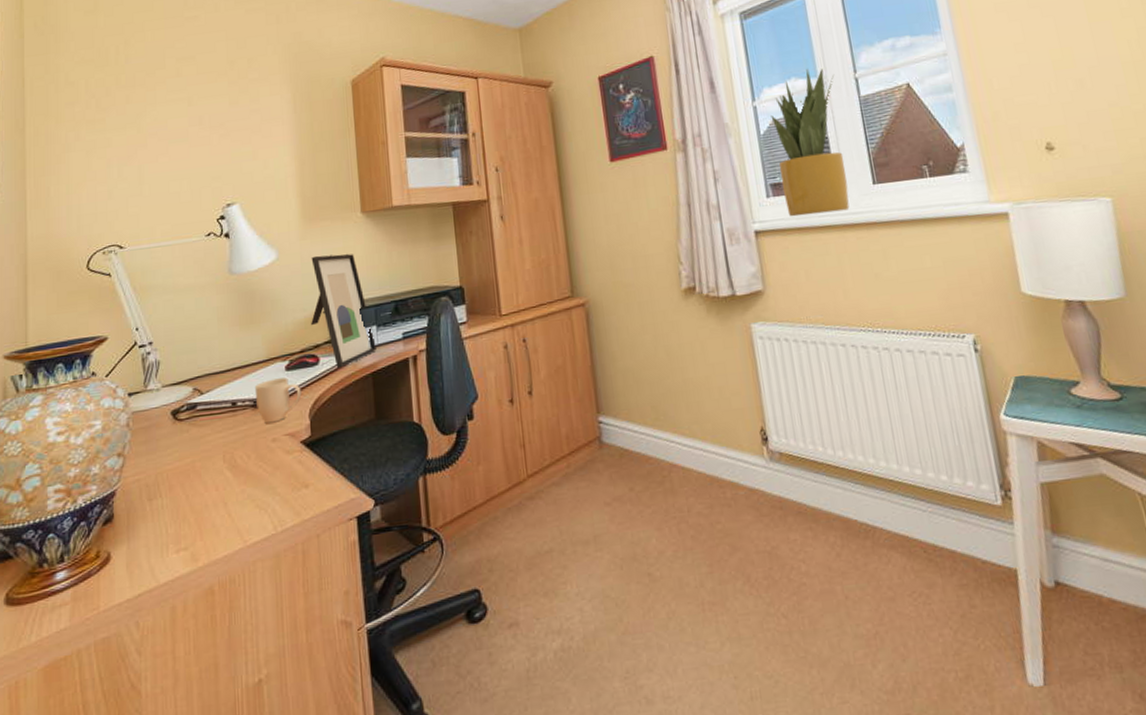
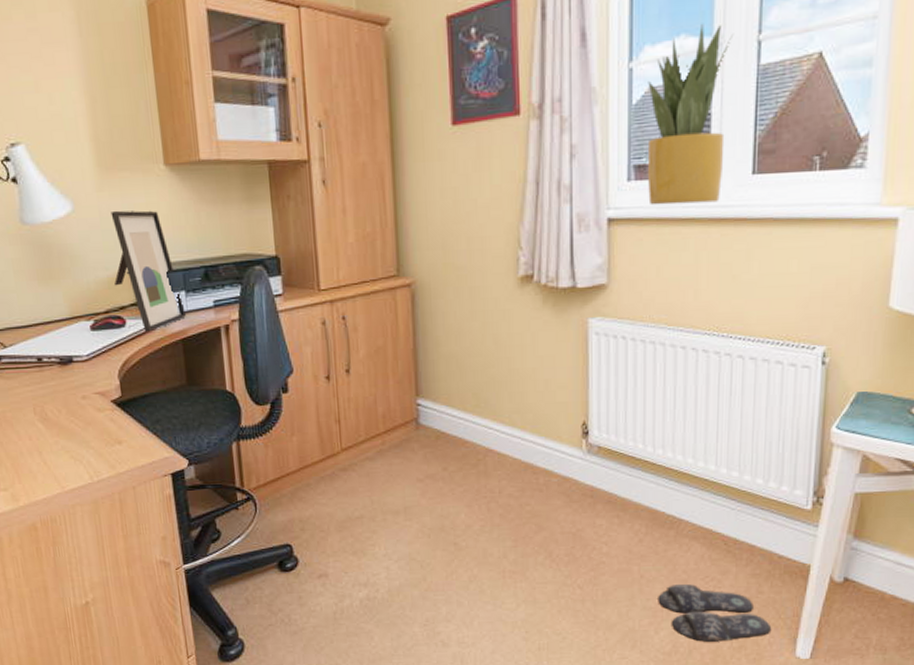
mug: present [254,377,302,424] -> none [59,337,109,381]
slippers: none [867,602,995,674] -> present [658,583,772,642]

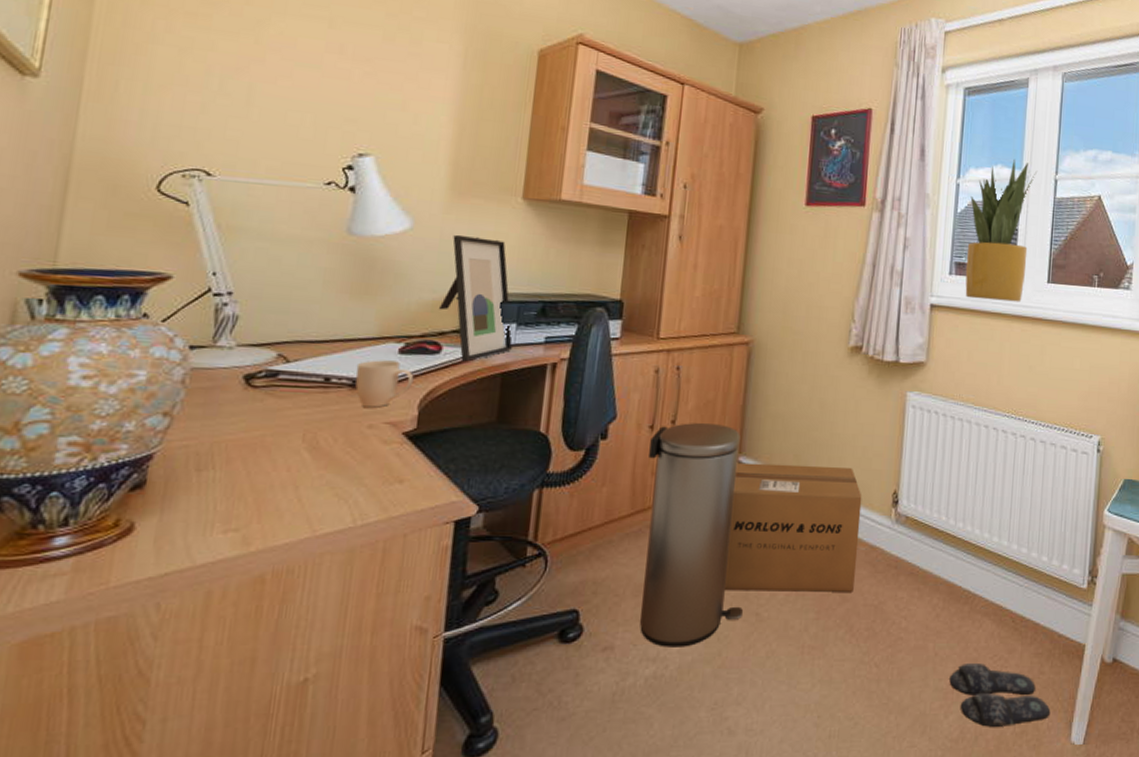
mug: none [59,337,109,381] -> present [355,360,414,408]
pedal bin: none [329,369,441,574] -> present [640,423,743,647]
box: none [415,402,550,524] -> present [723,462,862,592]

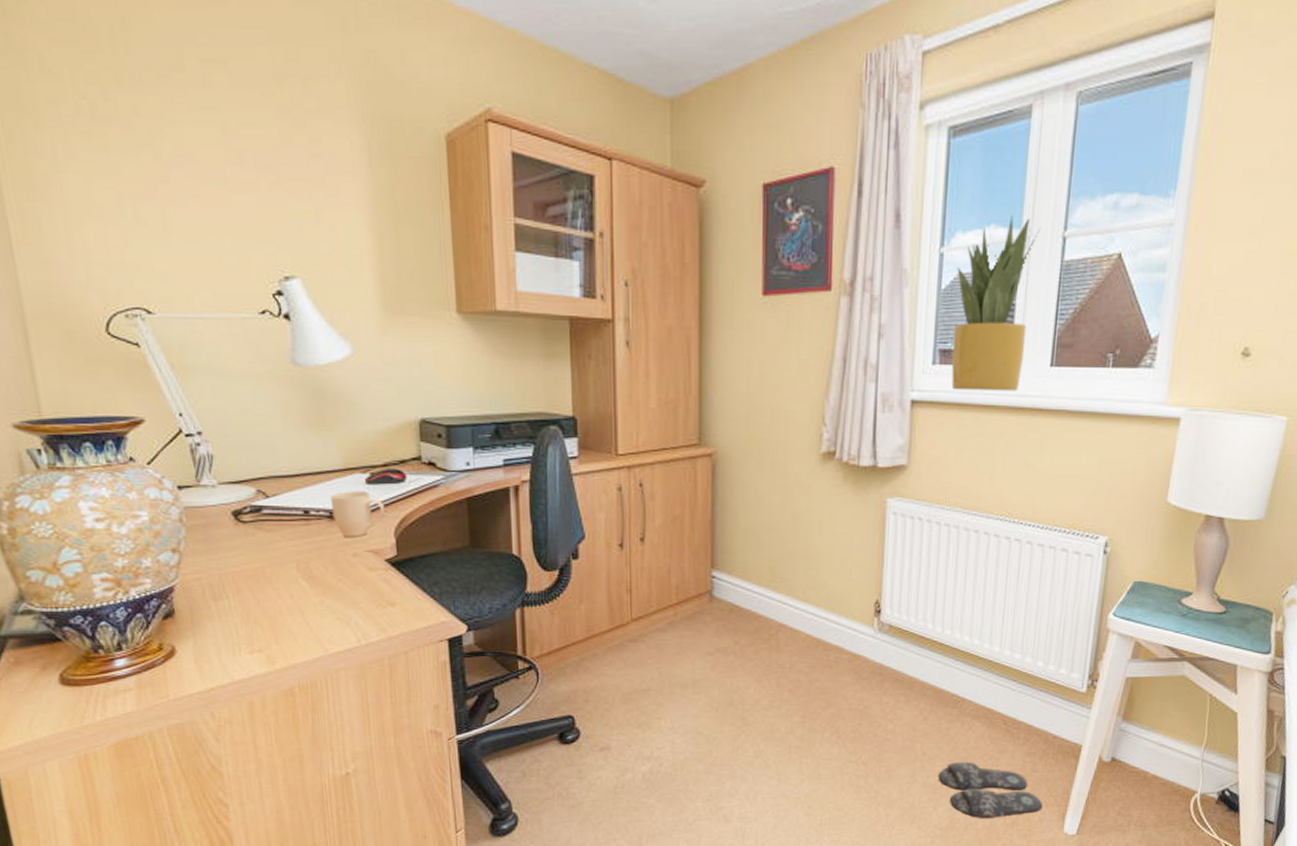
picture frame: present [439,234,513,362] -> none [395,357,472,489]
pedal bin: present [640,423,743,647] -> none [621,540,729,748]
box: present [723,462,862,592] -> none [708,577,843,698]

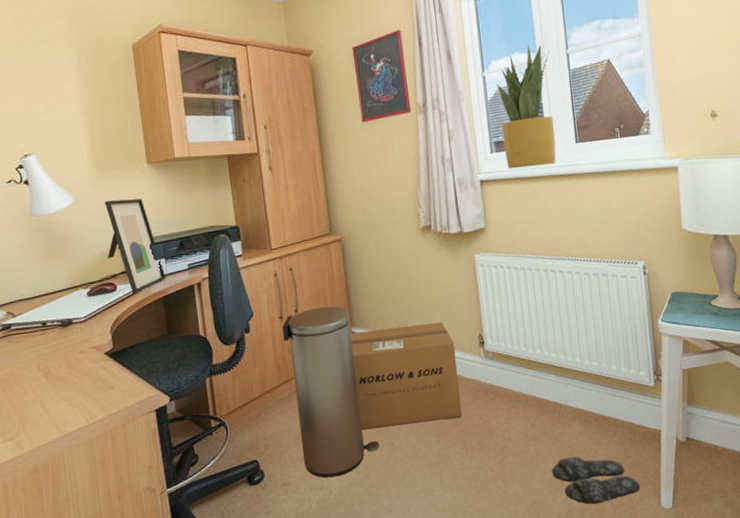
mug: present [330,491,386,537] -> none [61,302,103,339]
picture frame: none [395,357,472,489] -> present [104,198,166,294]
pedal bin: none [621,540,729,748] -> present [282,306,380,478]
box: none [708,577,843,698] -> present [351,322,462,430]

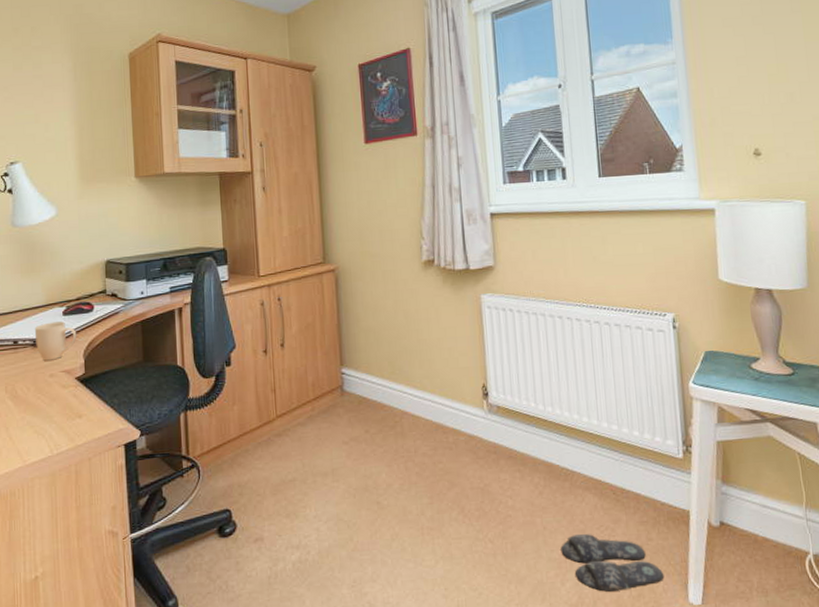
mug: none [61,302,103,339] -> present [34,321,77,361]
picture frame: present [104,198,166,294] -> none [87,213,146,316]
pedal bin: present [282,306,380,478] -> none [266,342,365,536]
box: present [351,322,462,430] -> none [340,368,460,484]
planter: present [497,45,556,169] -> none [512,69,577,203]

